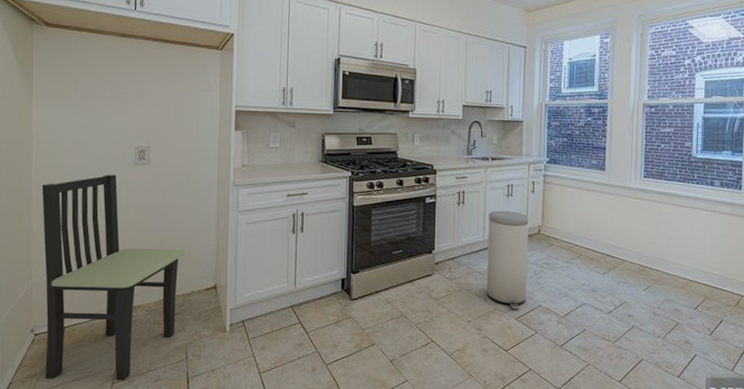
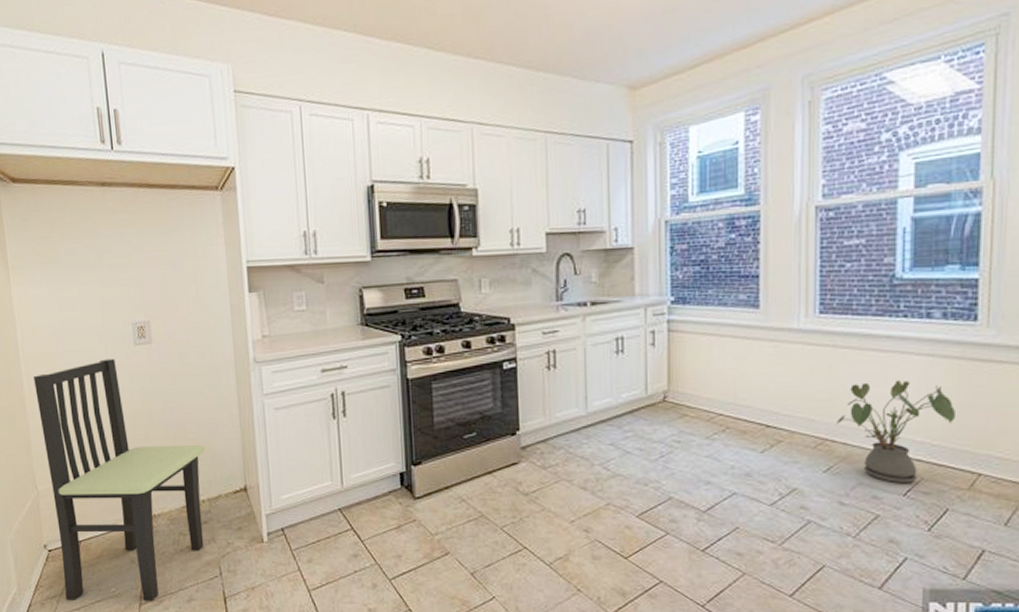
pedal bin: present [486,210,529,310] -> none [591,372,651,504]
house plant: none [652,227,728,301] -> present [835,380,957,484]

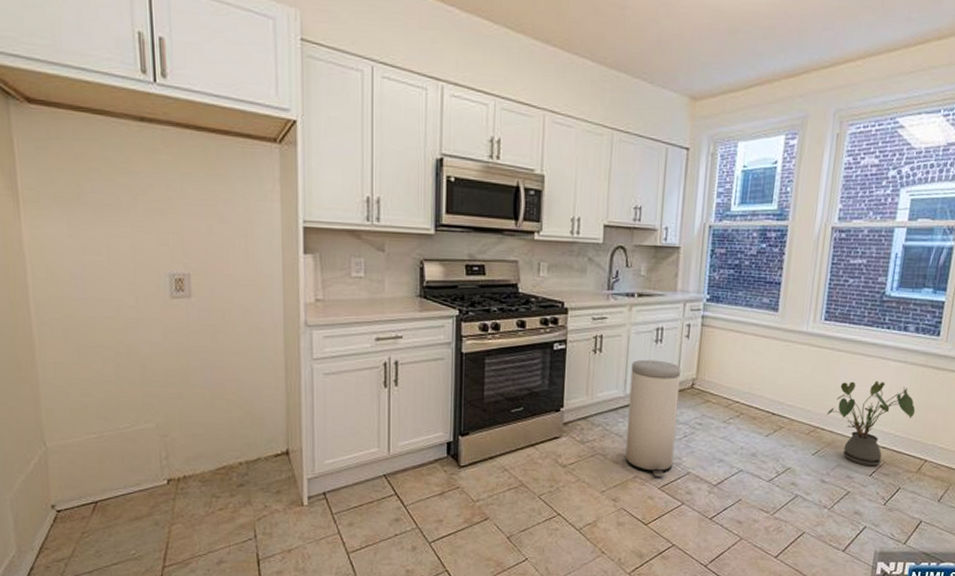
dining chair: present [33,358,205,601] -> none [45,310,246,564]
pedal bin: none [591,372,651,504] -> present [625,359,681,477]

